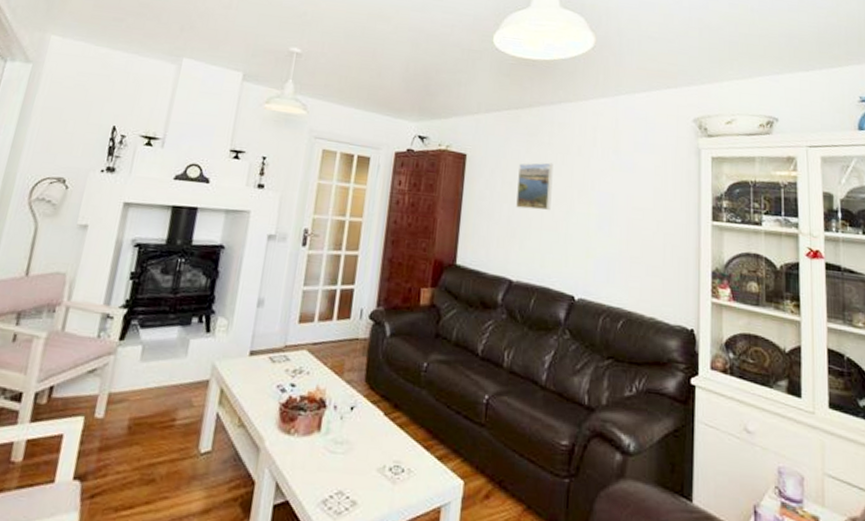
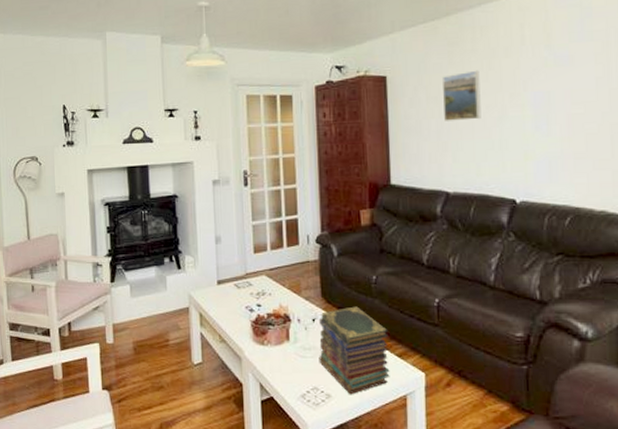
book stack: none [349,396,432,502] -> present [318,306,390,394]

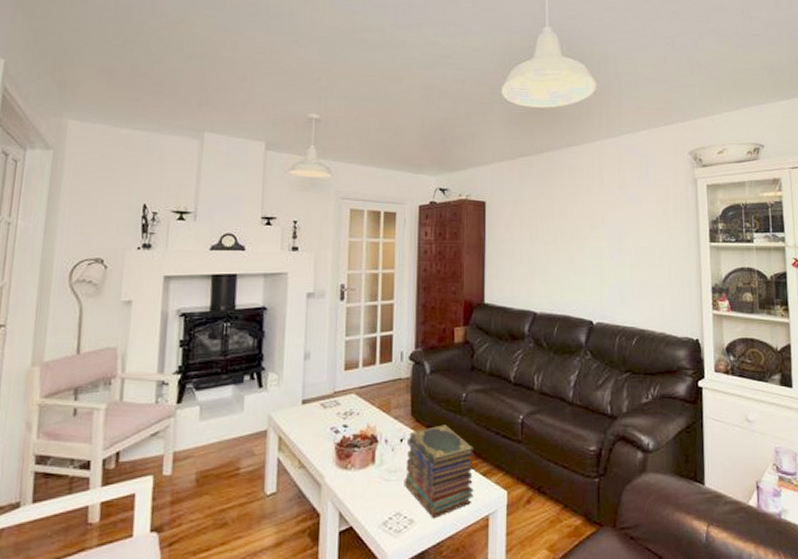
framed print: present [441,70,481,121] -> none [534,203,566,247]

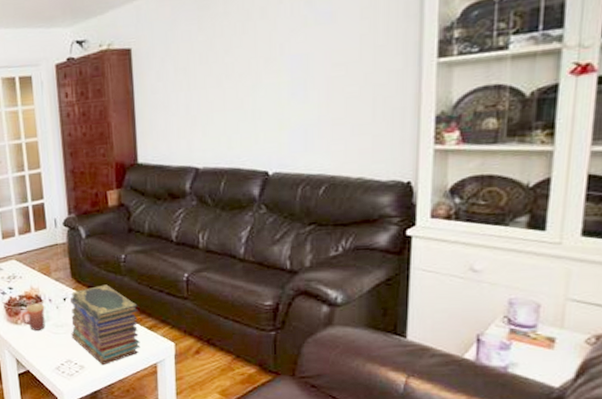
mug: none [352,444,380,477] -> present [21,303,46,330]

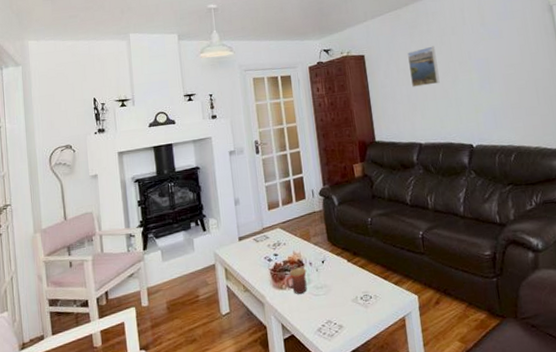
book stack: present [69,284,141,364] -> none [327,245,390,322]
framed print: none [190,35,233,94] -> present [407,46,440,87]

